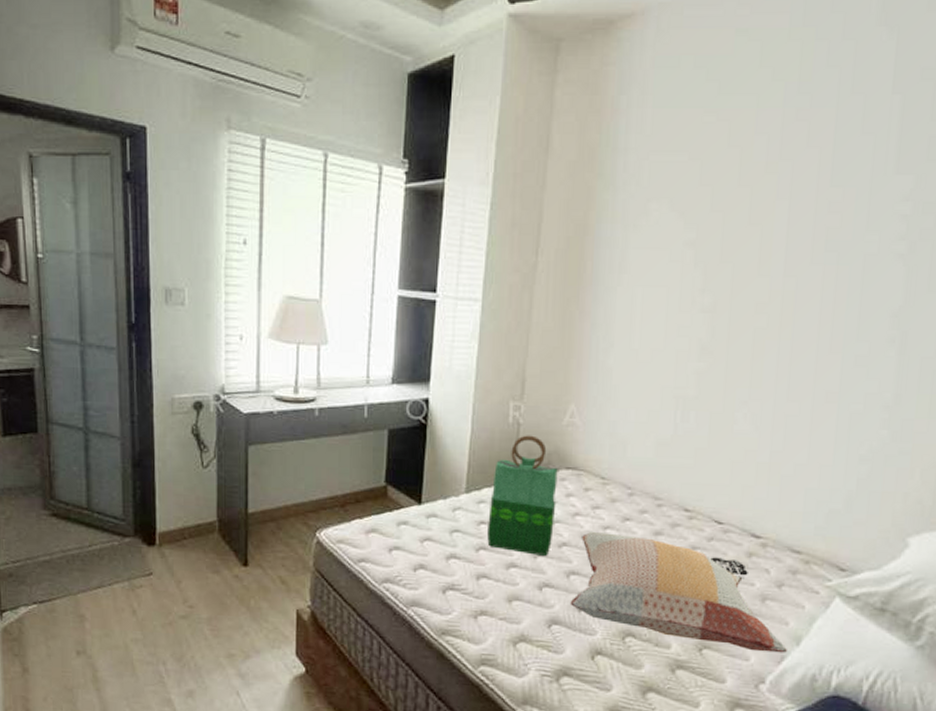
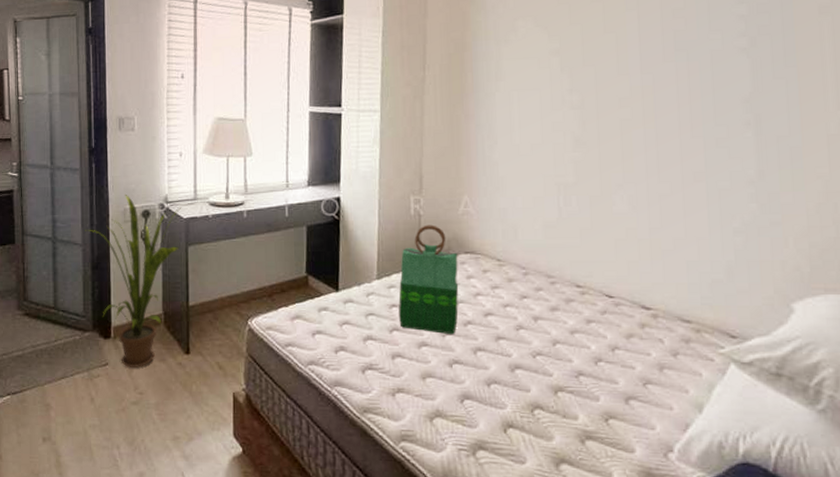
house plant: none [123,382,242,579] -> present [84,195,182,368]
decorative pillow: present [570,531,787,653] -> none [479,309,691,421]

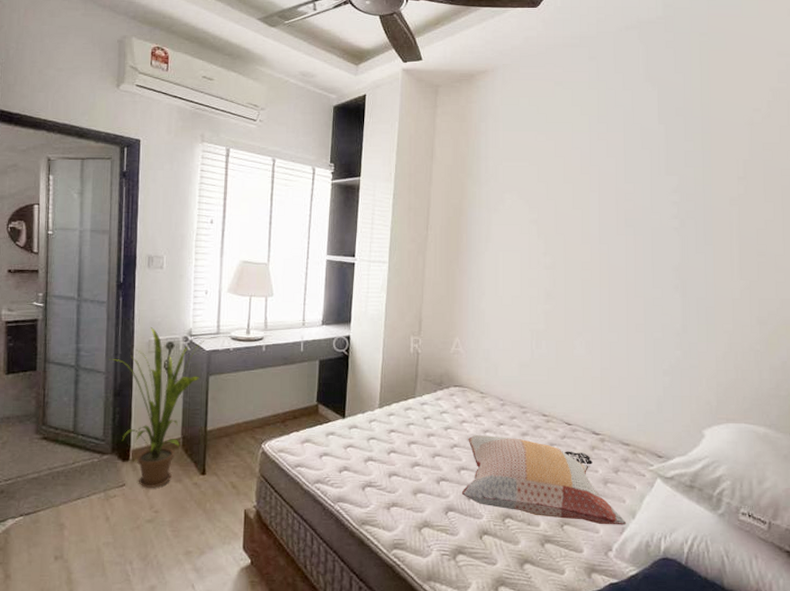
tote bag: present [398,225,459,334] -> none [396,361,448,455]
decorative pillow: none [479,309,691,421] -> present [461,434,626,525]

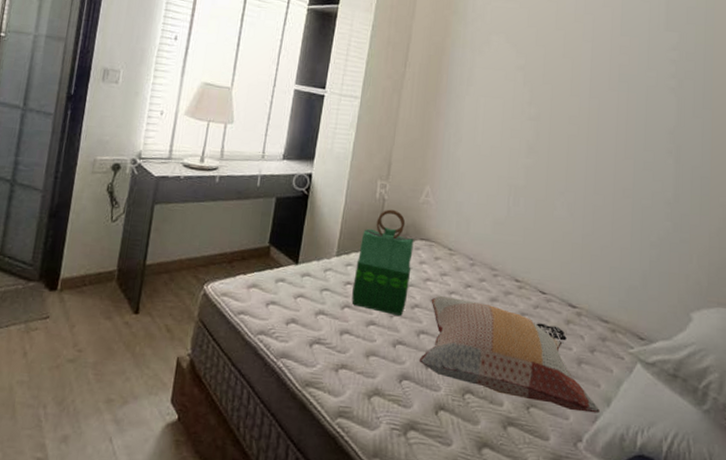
house plant: present [108,327,205,488] -> none [47,146,155,324]
tote bag: none [396,361,448,455] -> present [352,209,414,316]

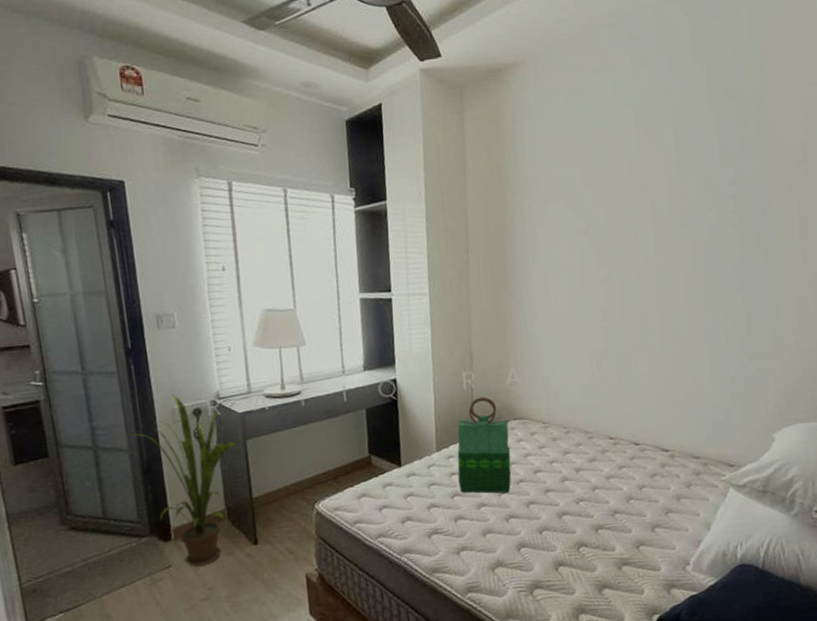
house plant: none [47,146,155,324] -> present [129,394,237,566]
decorative pillow: present [419,295,600,414] -> none [532,465,702,541]

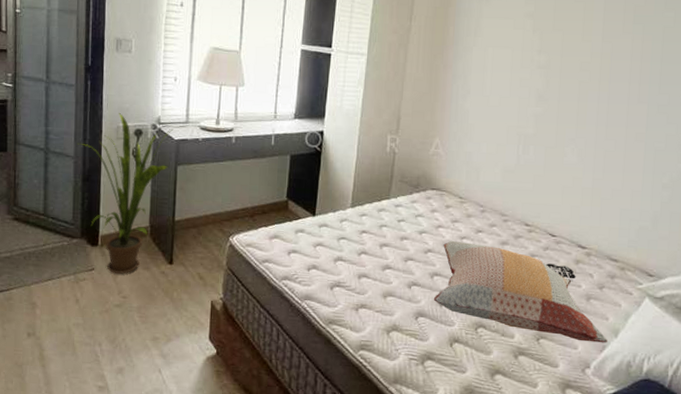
tote bag: present [457,396,512,494] -> none [368,162,425,260]
decorative pillow: none [532,465,702,541] -> present [433,240,607,343]

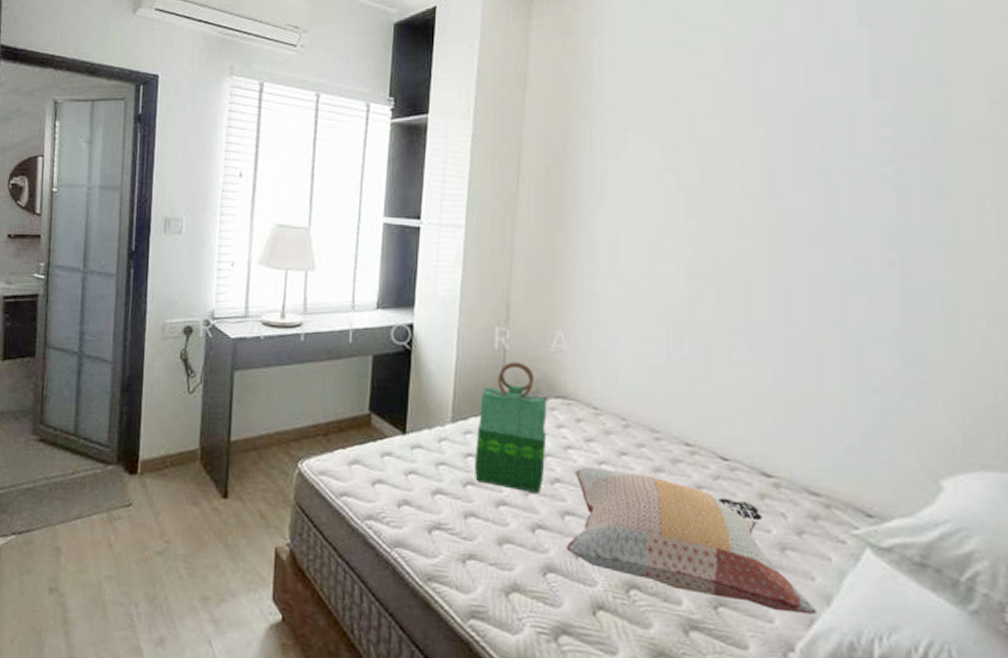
house plant: present [77,113,174,274] -> none [116,307,230,511]
tote bag: none [368,162,425,260] -> present [475,361,547,493]

